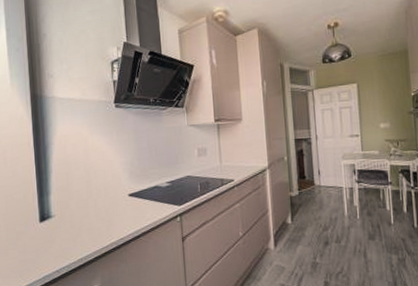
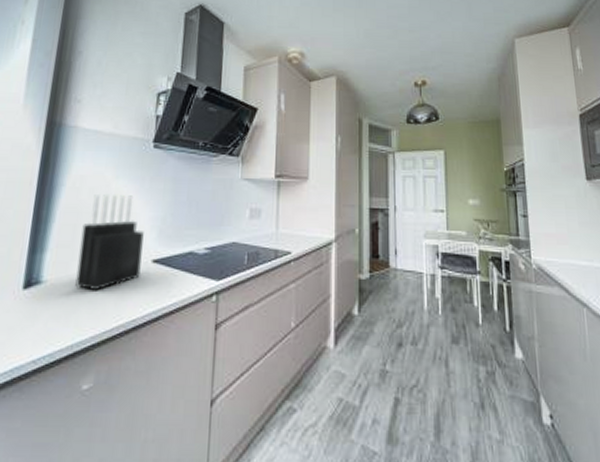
knife block: none [73,147,121,220] -> present [75,195,144,291]

